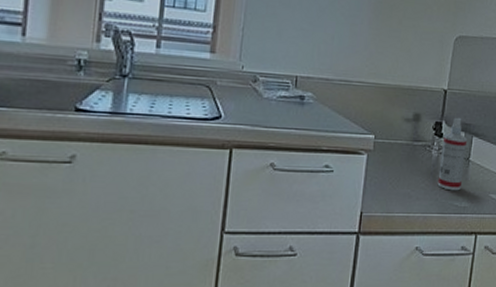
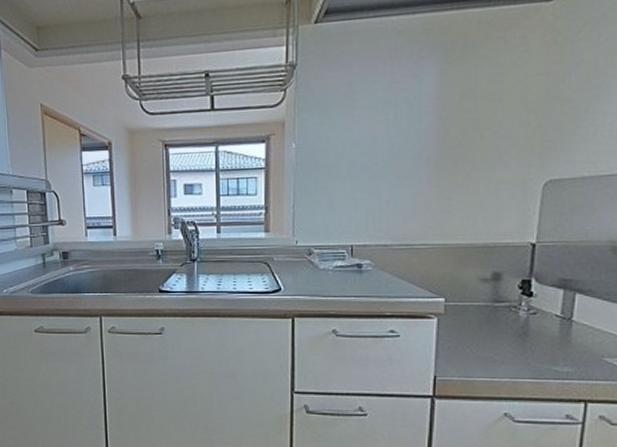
spray bottle: present [437,117,468,191] -> none [529,273,568,355]

